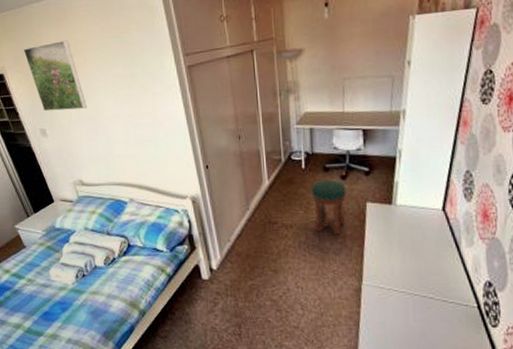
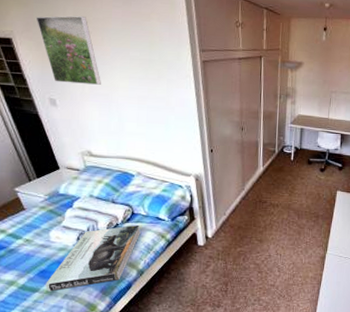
book: none [49,258,139,336] -> present [45,225,141,292]
stool: present [311,180,347,235] -> none [296,171,324,215]

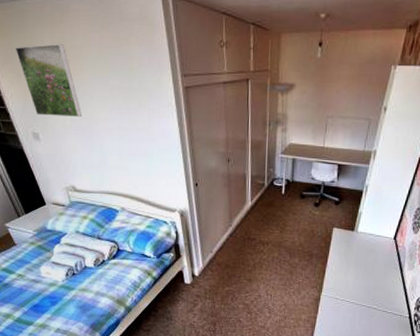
book: present [45,225,141,292] -> none [39,261,127,326]

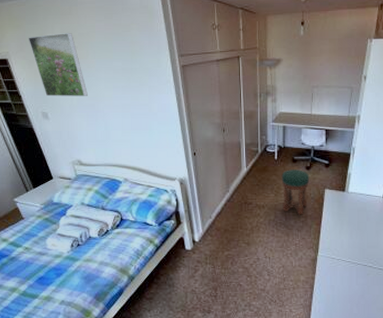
stool: none [287,205,318,254] -> present [281,170,310,215]

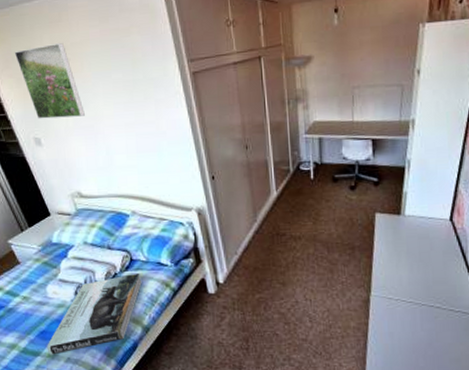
book: none [44,230,130,298] -> present [47,272,142,355]
stool: present [281,170,310,215] -> none [320,190,356,247]

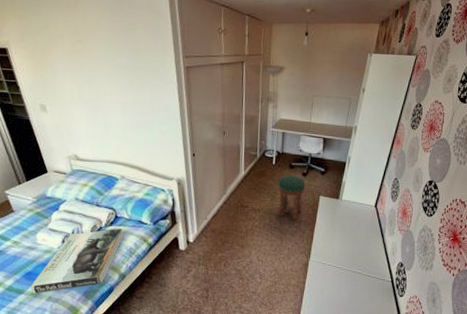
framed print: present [14,43,85,119] -> none [30,26,89,91]
stool: none [320,190,356,247] -> present [278,175,306,220]

